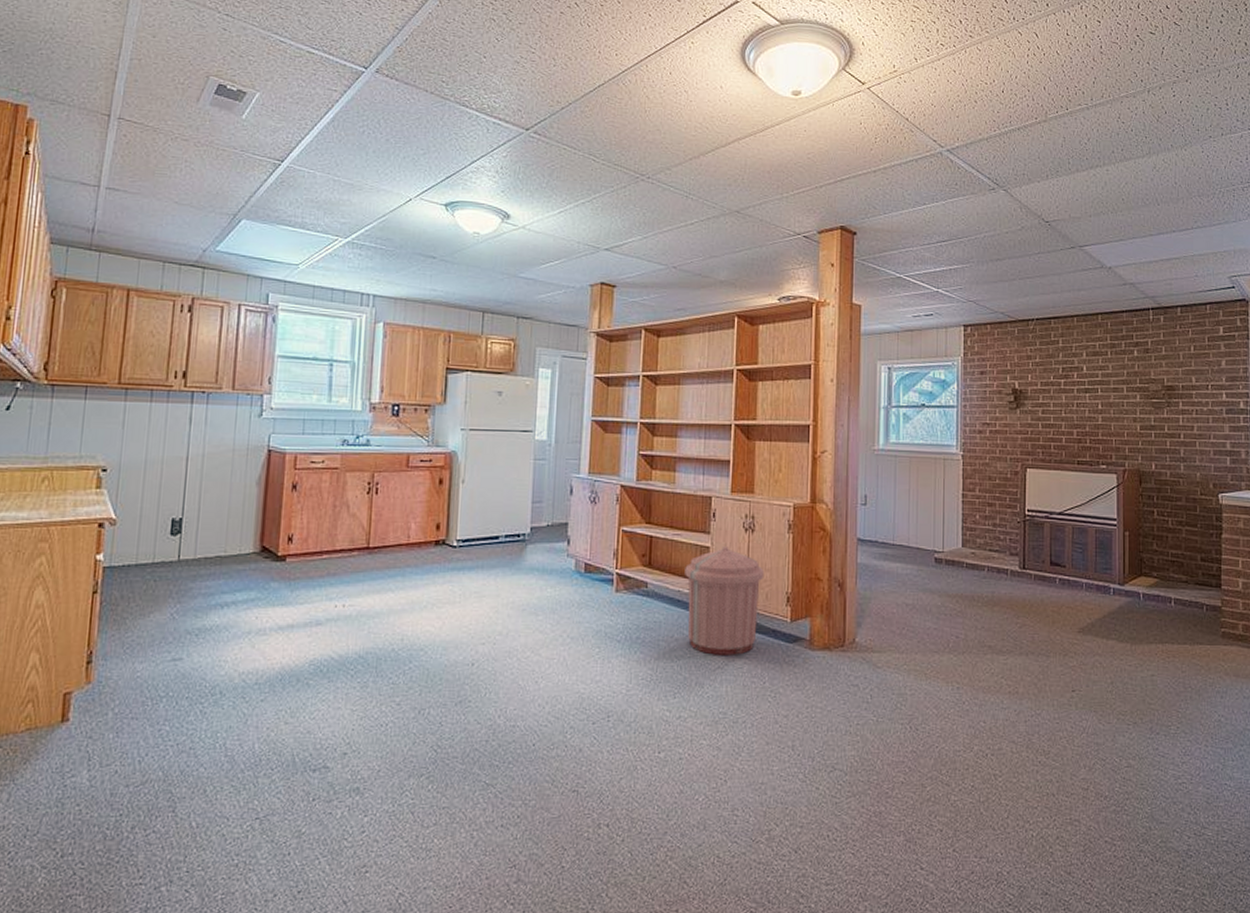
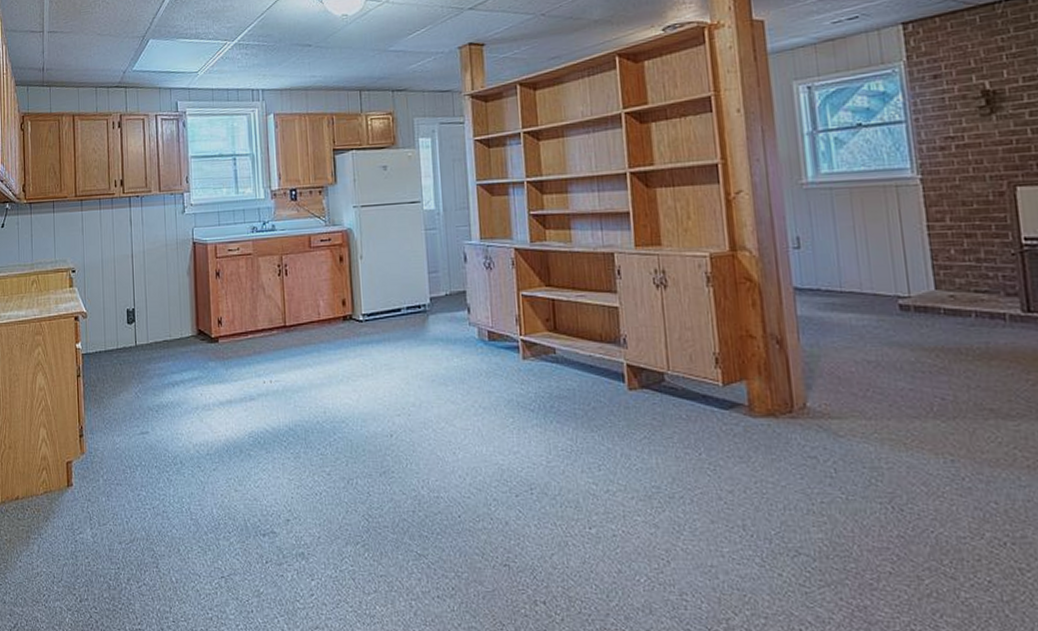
trash can: present [685,546,765,655] -> none [594,306,685,424]

